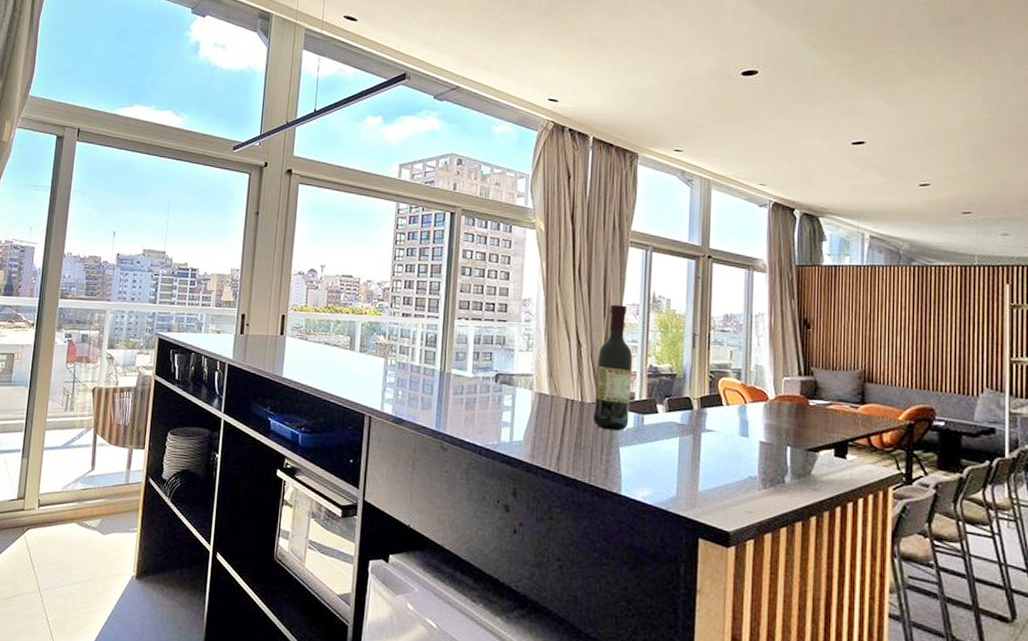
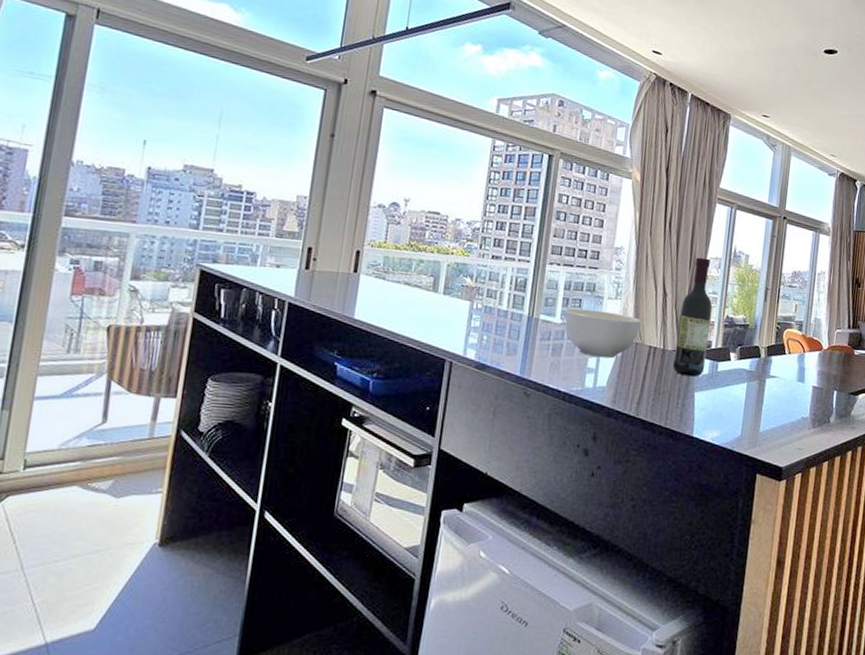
bowl: none [476,361,555,412] -> present [565,308,641,359]

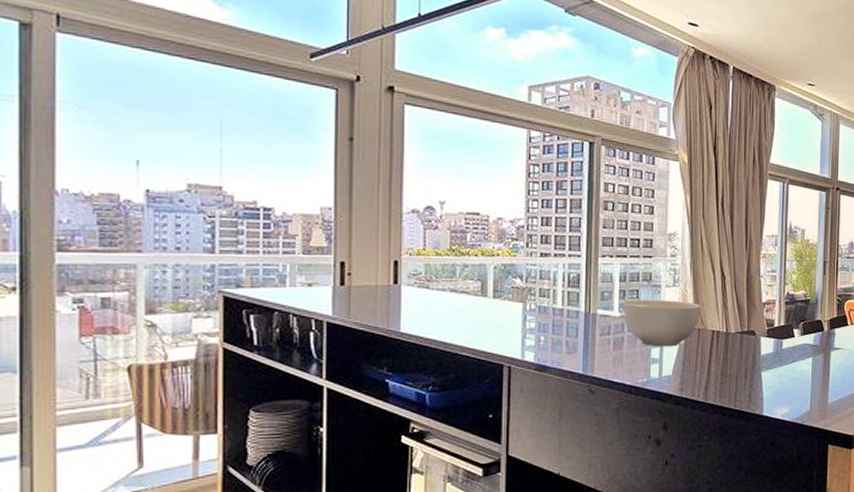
wine bottle: present [672,257,713,377] -> none [737,236,772,357]

